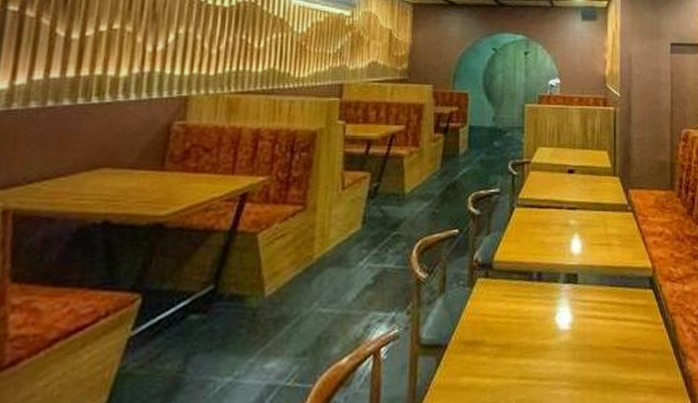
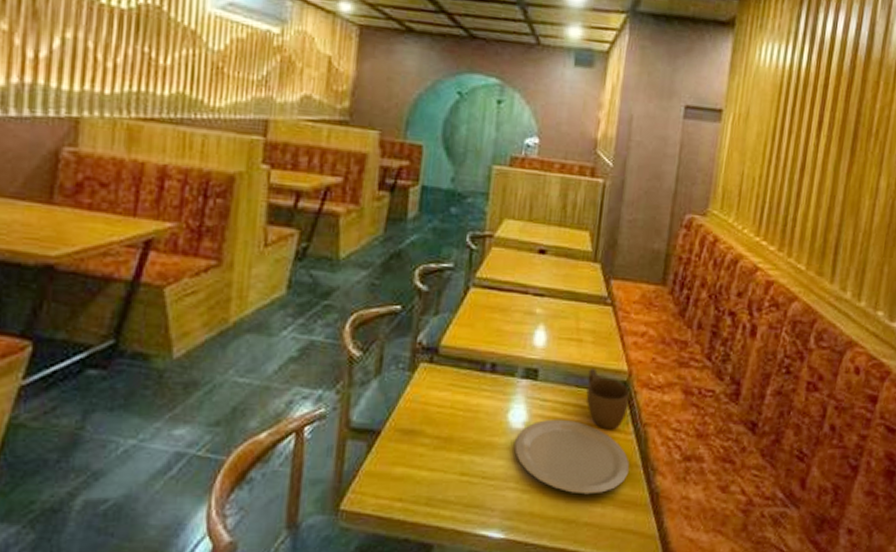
plate: none [564,316,663,386] -> present [514,419,629,495]
cup: none [619,267,656,322] -> present [586,367,630,429]

